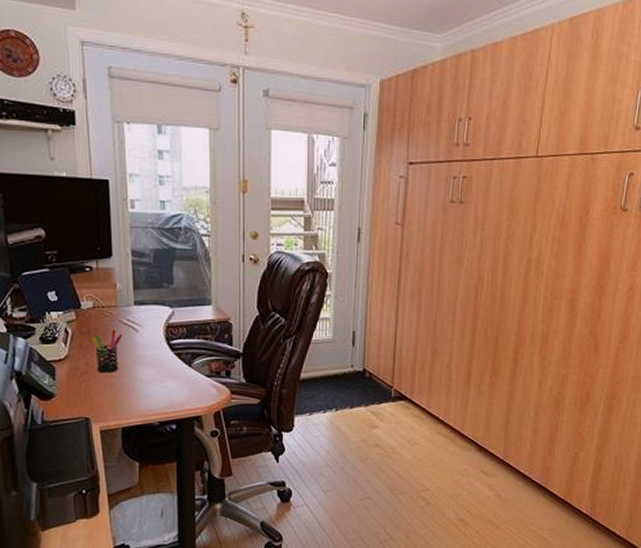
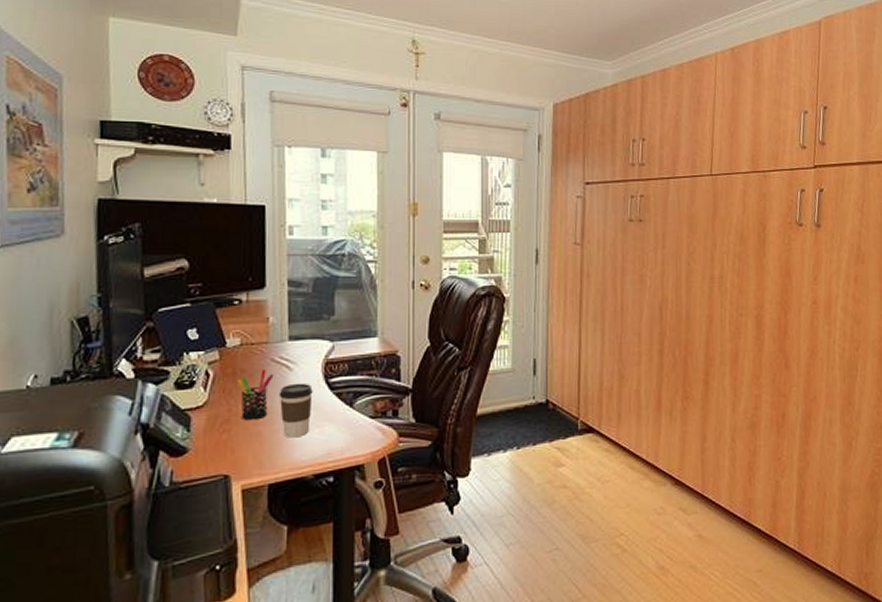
coffee cup: none [127,343,156,390] -> present [278,383,313,438]

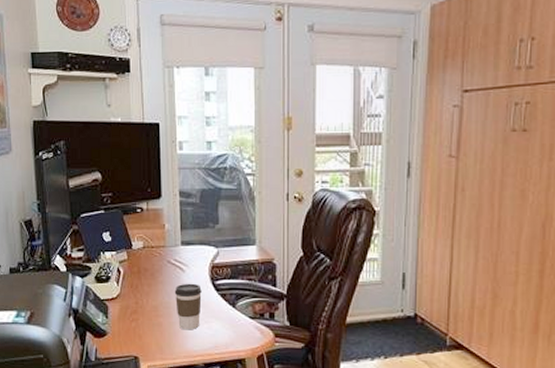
pen holder: present [237,368,274,421] -> none [142,269,170,313]

